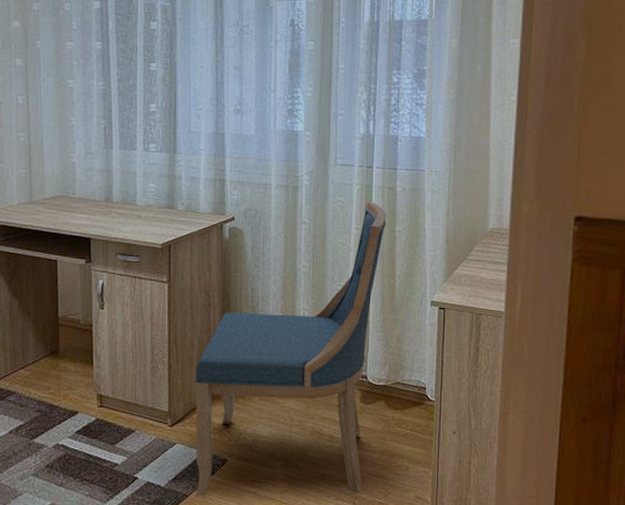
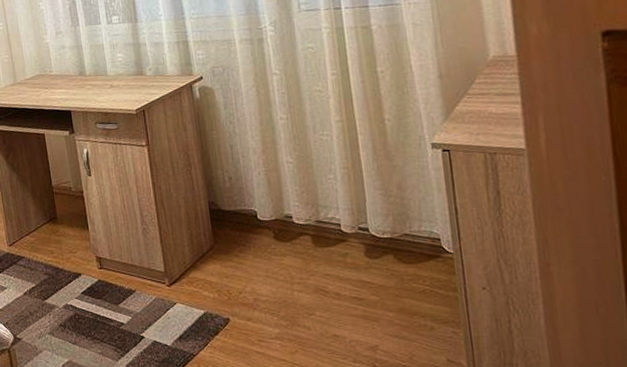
chair: present [195,202,387,496] -> none [185,44,382,355]

